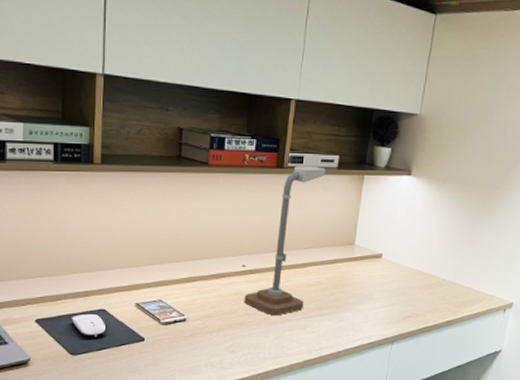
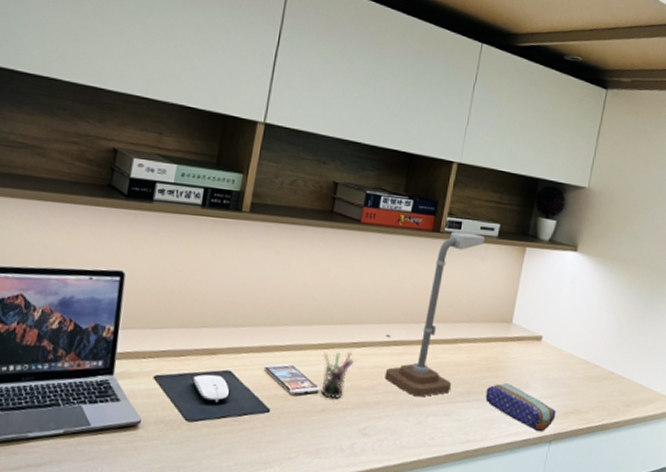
pen holder: none [187,283,215,325] -> present [321,352,354,400]
pencil case: none [334,297,397,335] -> present [485,383,557,432]

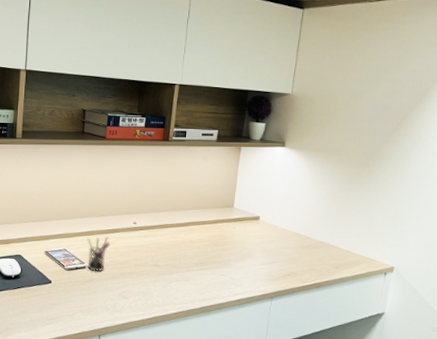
desk lamp: present [384,231,485,397] -> none [135,139,206,268]
pencil case: present [485,383,557,432] -> none [216,254,276,291]

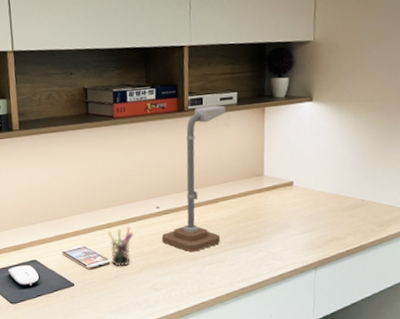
desk lamp: none [135,139,206,268] -> present [161,105,226,252]

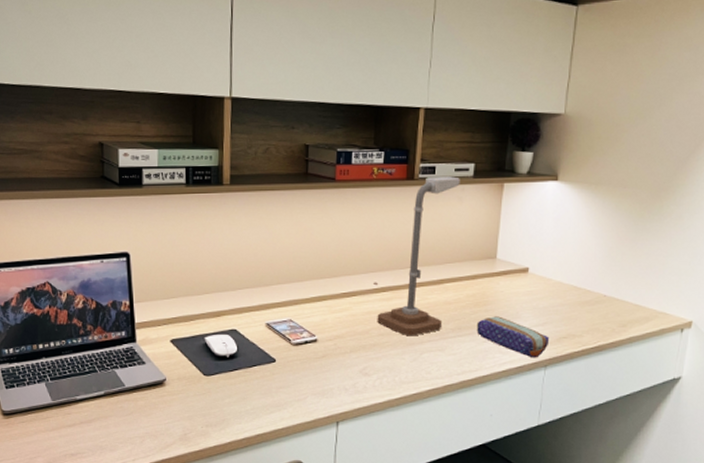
pen holder: present [107,226,134,267] -> none [317,302,346,346]
pencil case: none [251,227,317,262] -> present [476,316,550,358]

